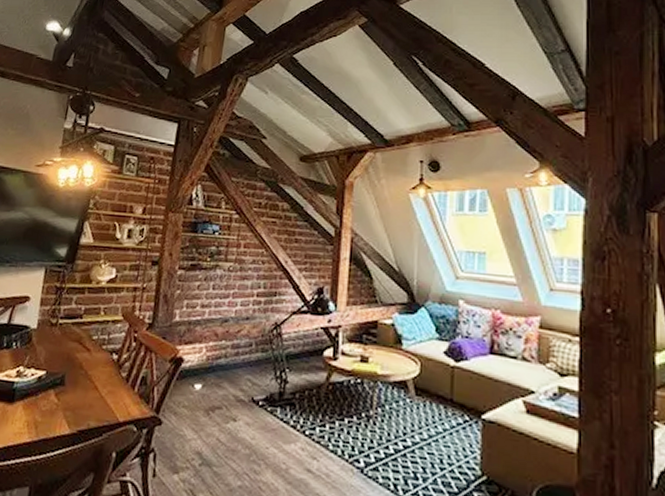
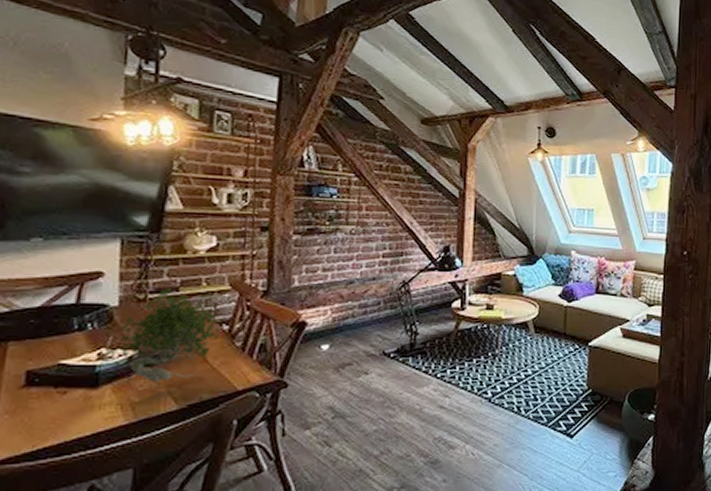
plant: none [25,315,110,410] -> present [110,288,220,388]

